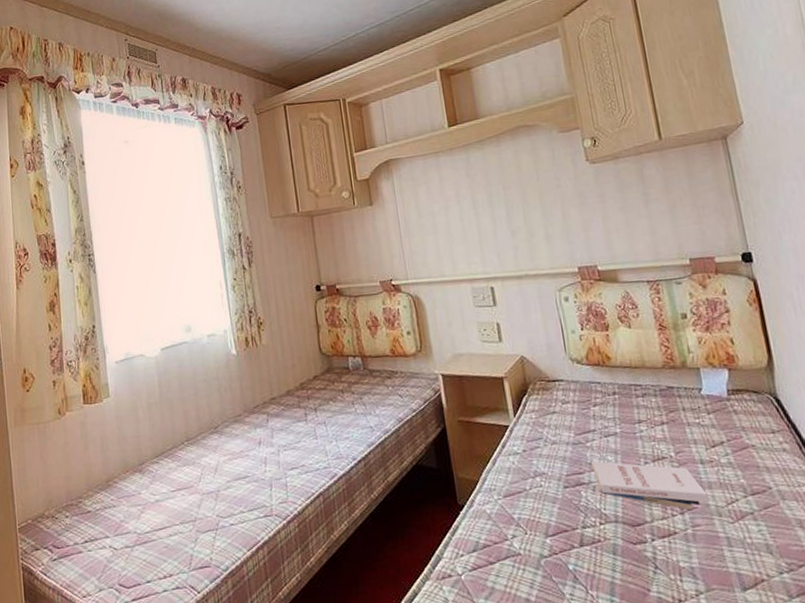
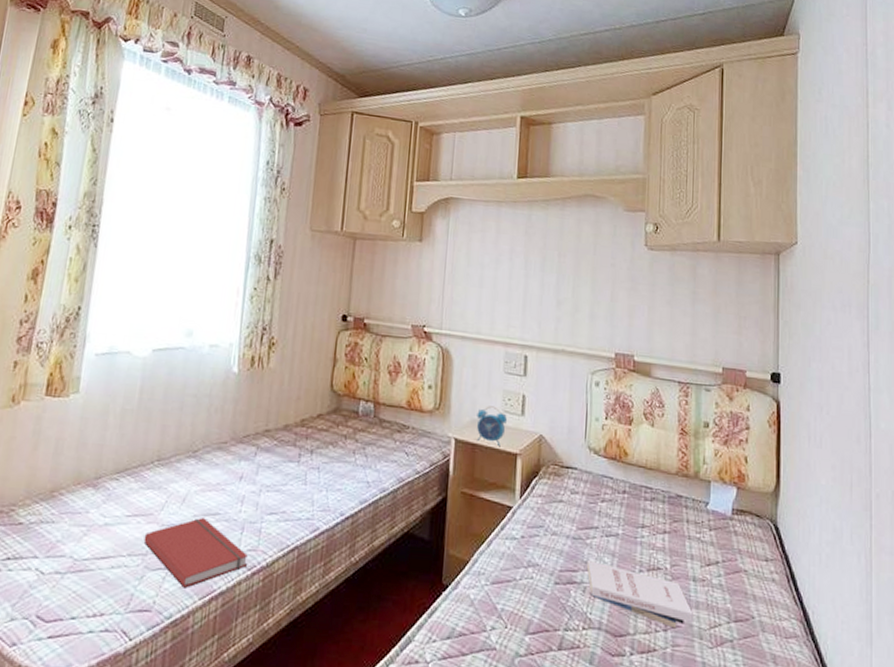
book: none [190,482,281,543] -> present [143,518,248,588]
alarm clock: none [457,338,488,373] -> present [476,406,507,446]

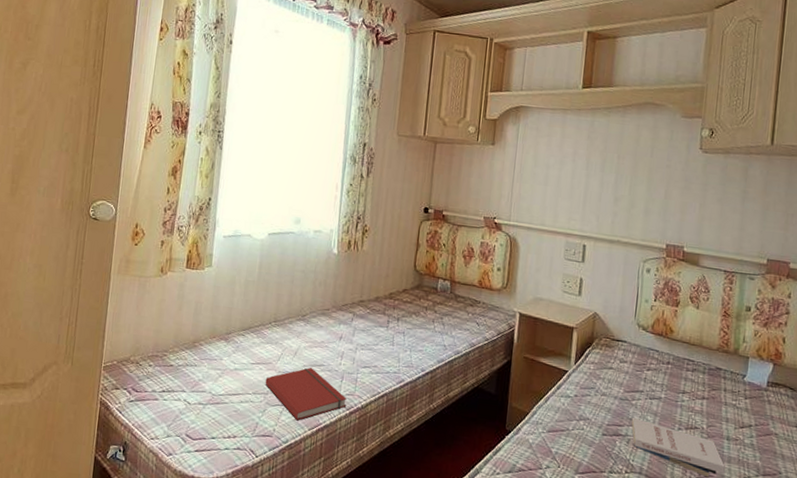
alarm clock: present [476,406,507,446] -> none [538,287,566,320]

